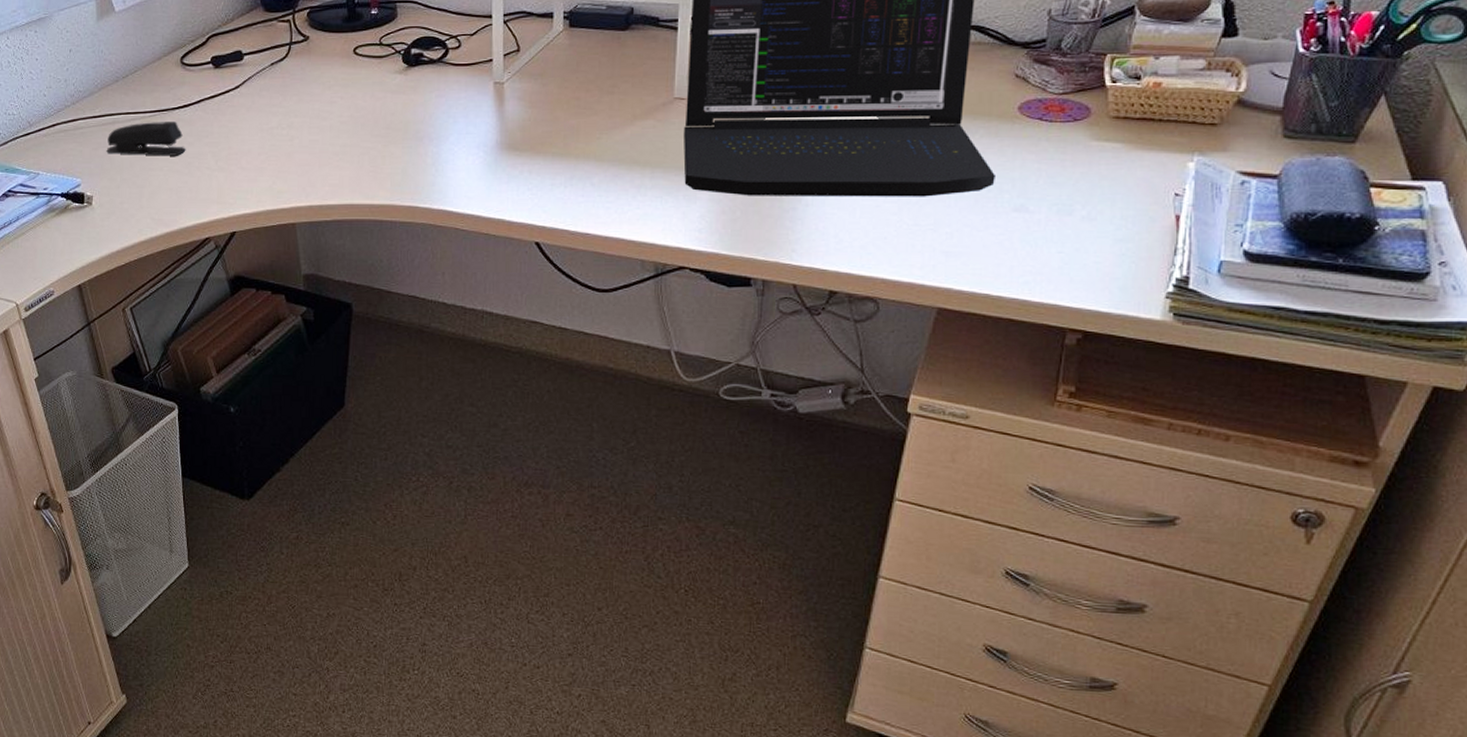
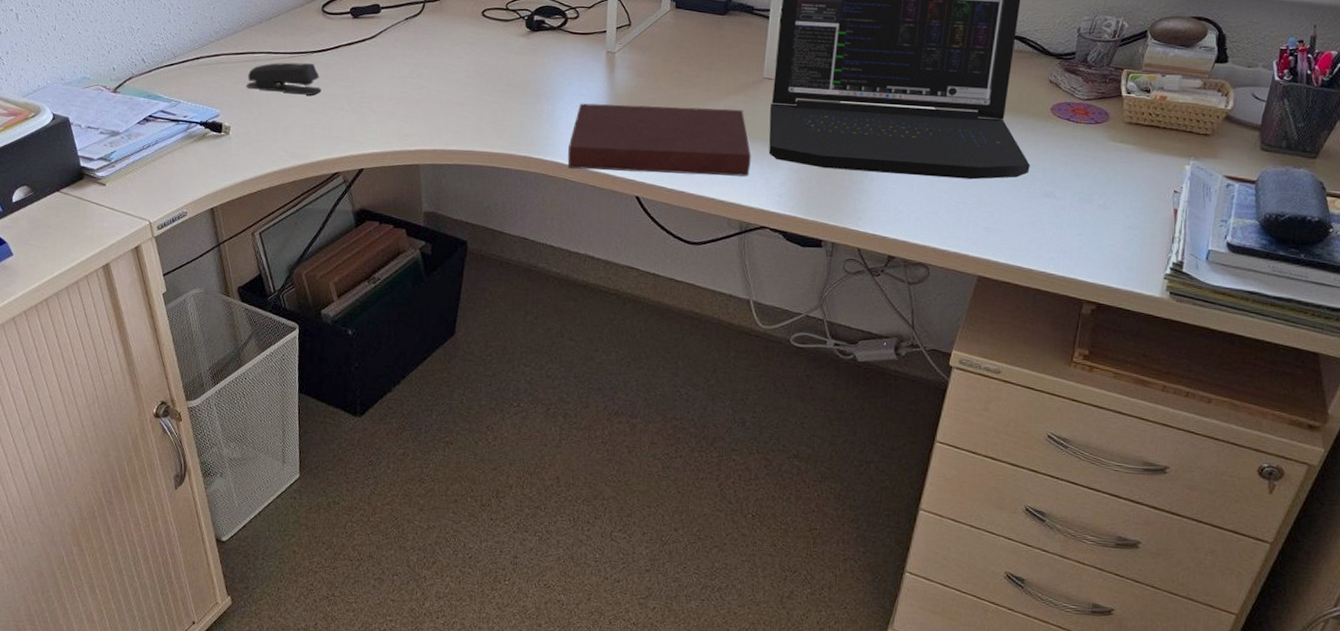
notebook: none [457,136,664,216] -> present [567,103,751,177]

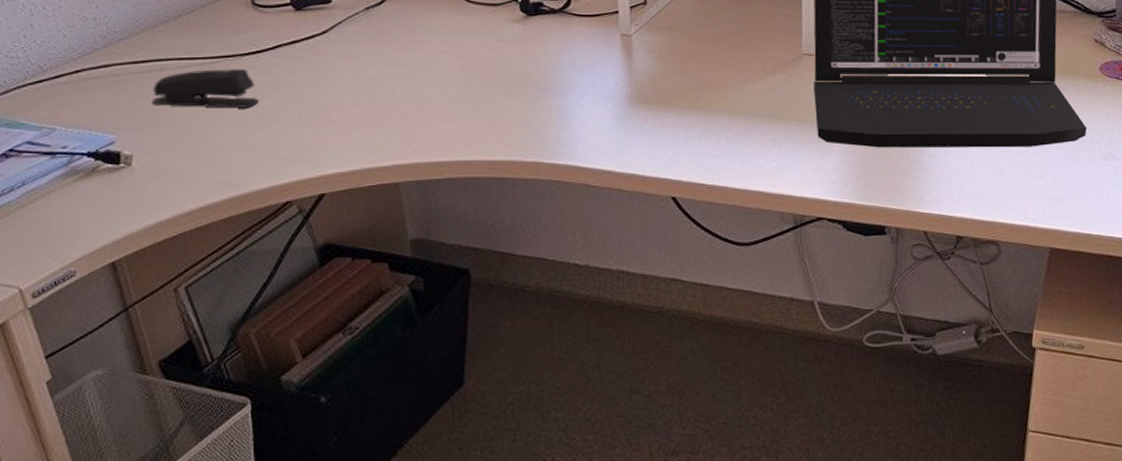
notebook: present [567,103,751,177] -> none [586,90,799,172]

